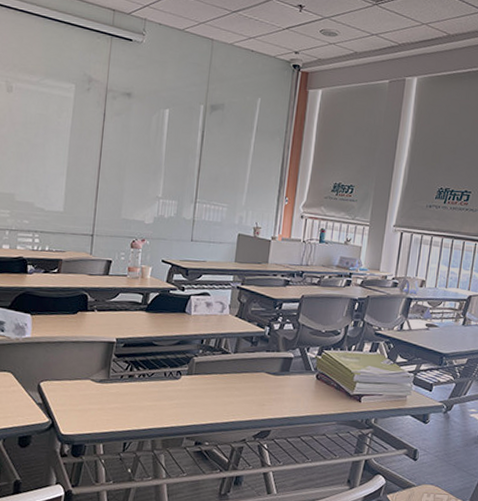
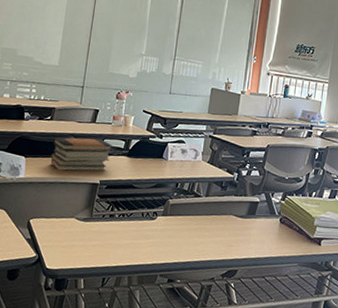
book stack: none [60,292,129,329] -> present [50,137,112,171]

